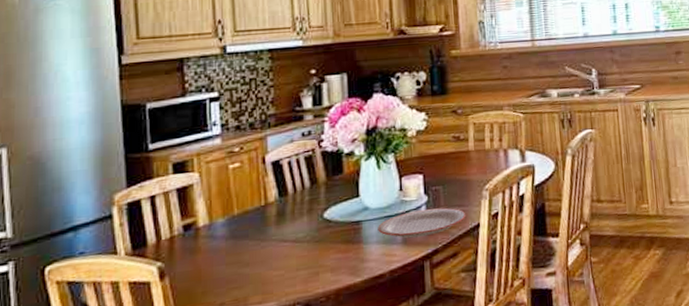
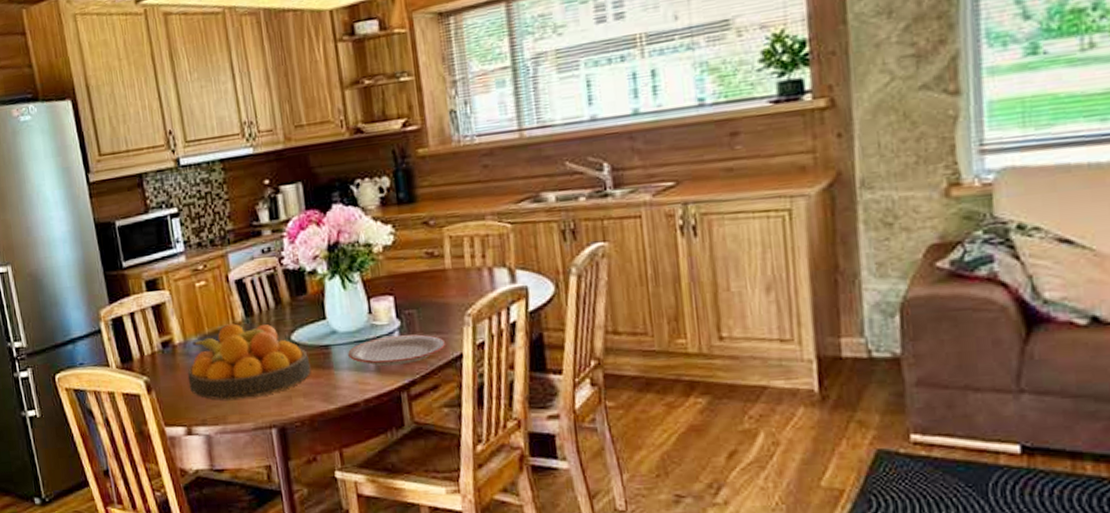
fruit bowl: none [209,203,341,281] -> present [187,323,312,400]

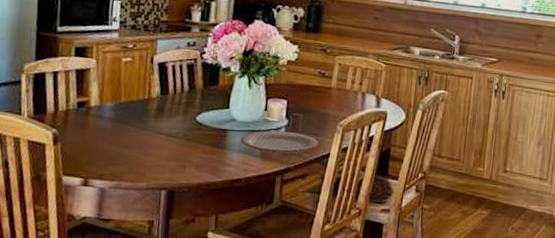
fruit bowl: present [187,323,312,400] -> none [95,97,208,162]

